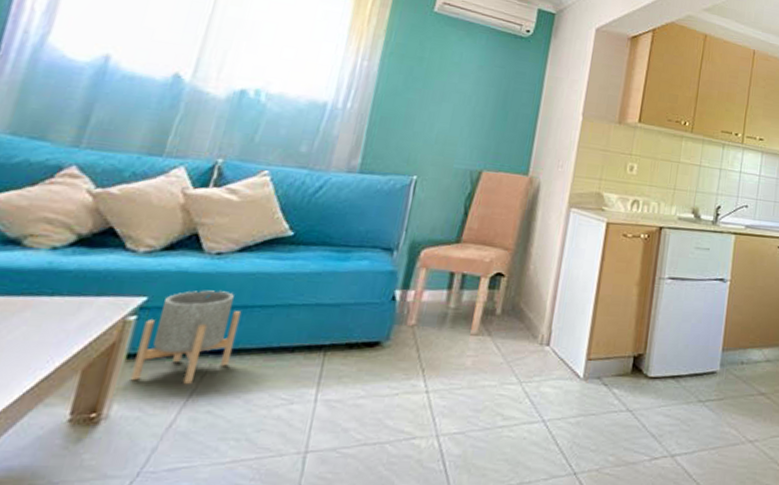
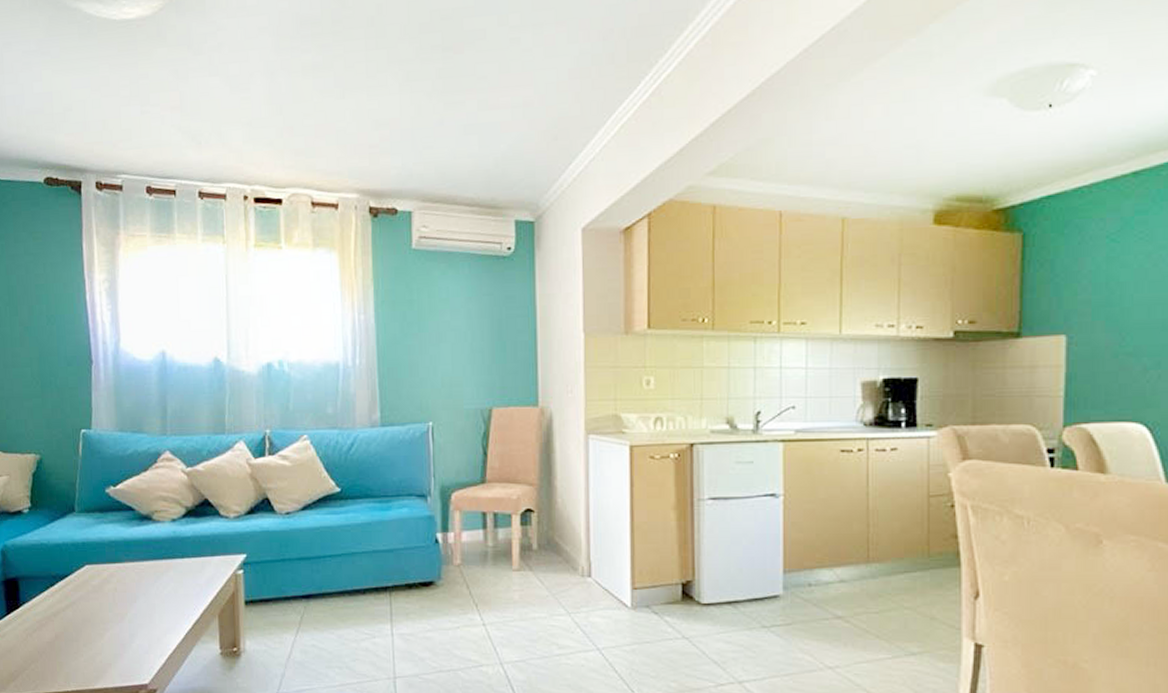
planter: present [130,290,242,385] -> none [250,545,319,624]

